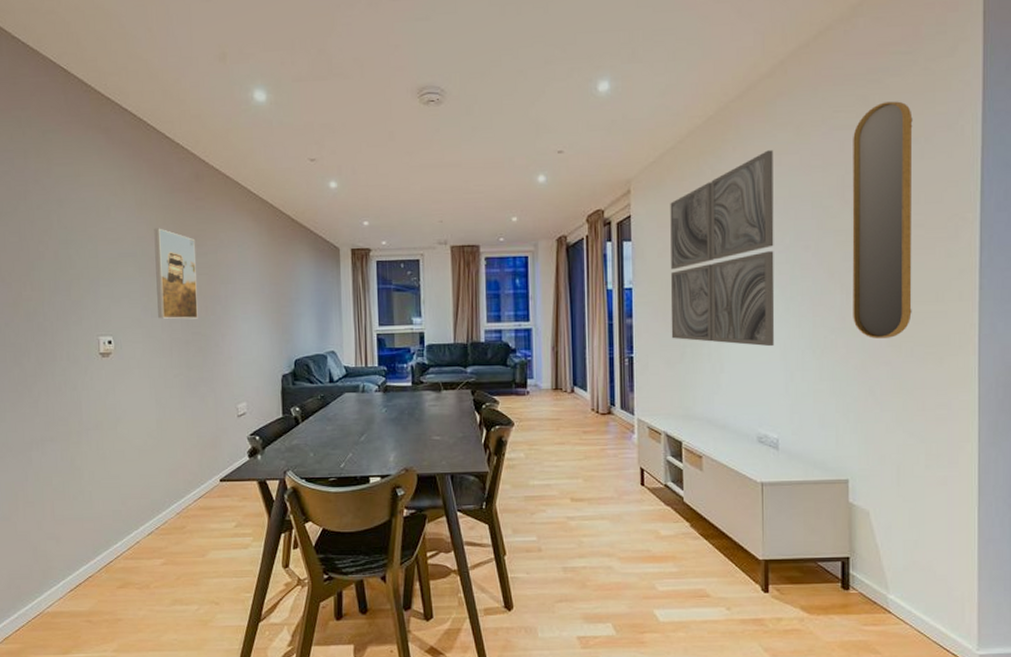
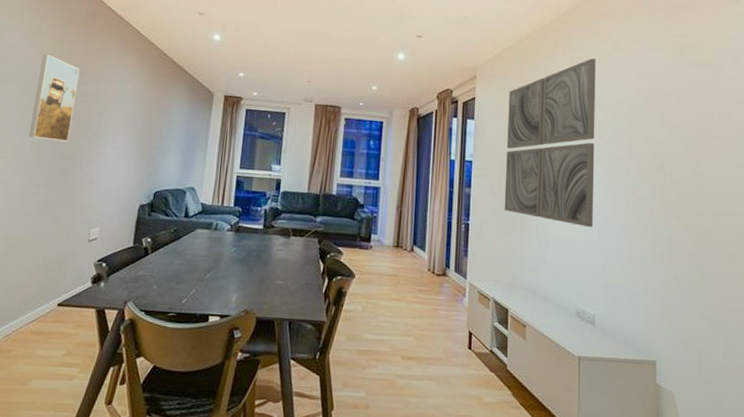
home mirror: present [852,101,913,338] -> none [659,32,709,232]

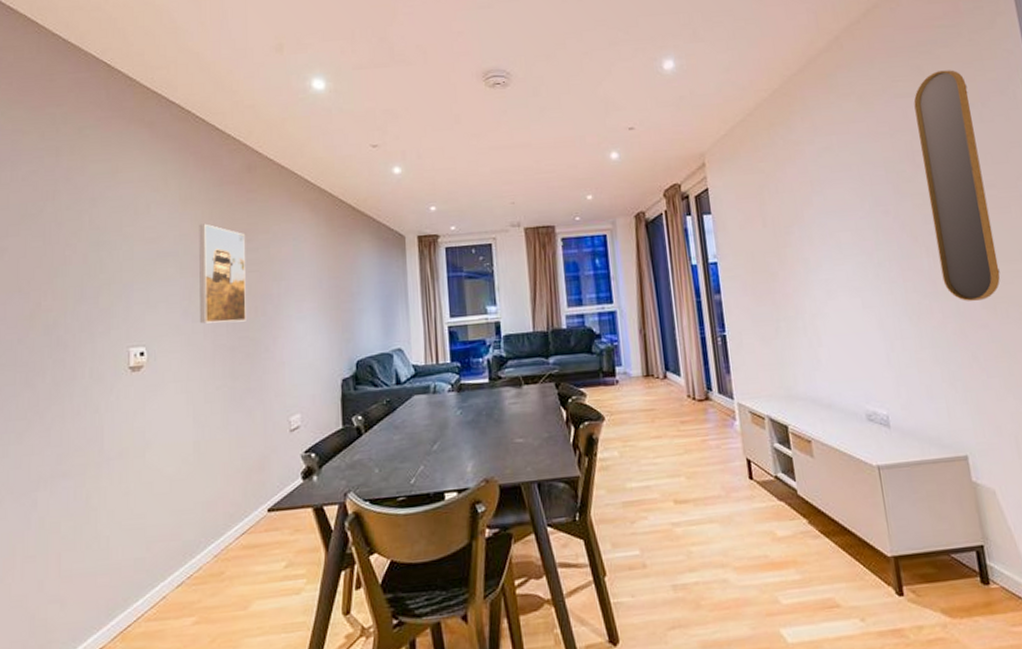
wall art: present [504,58,596,228] -> none [746,119,869,316]
home mirror: none [659,32,709,232] -> present [913,70,1000,301]

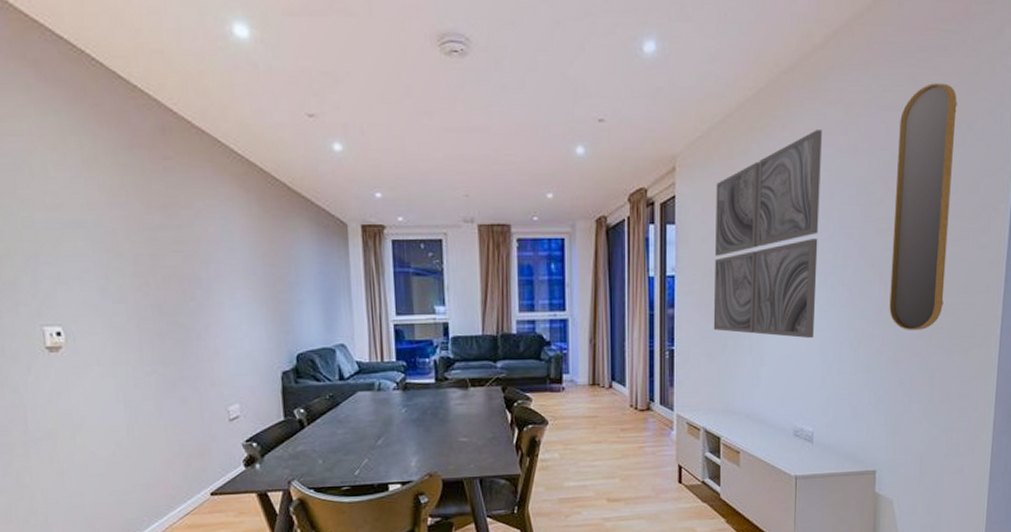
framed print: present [199,224,246,324] -> none [109,193,174,306]
wall art: none [746,119,869,316] -> present [713,130,822,339]

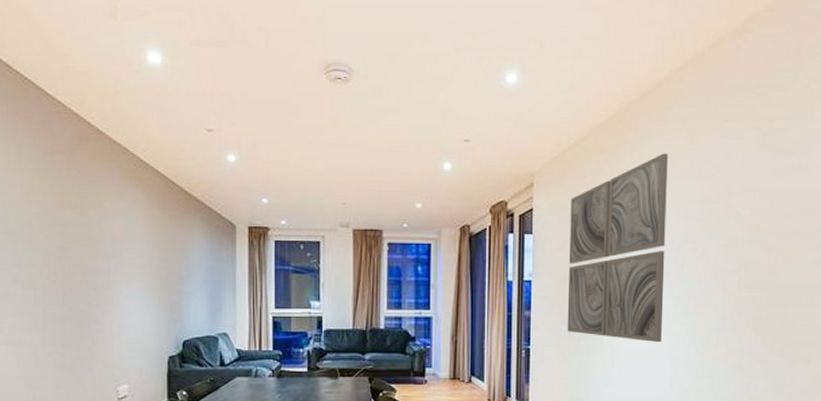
home mirror: present [889,83,957,330] -> none [733,115,793,338]

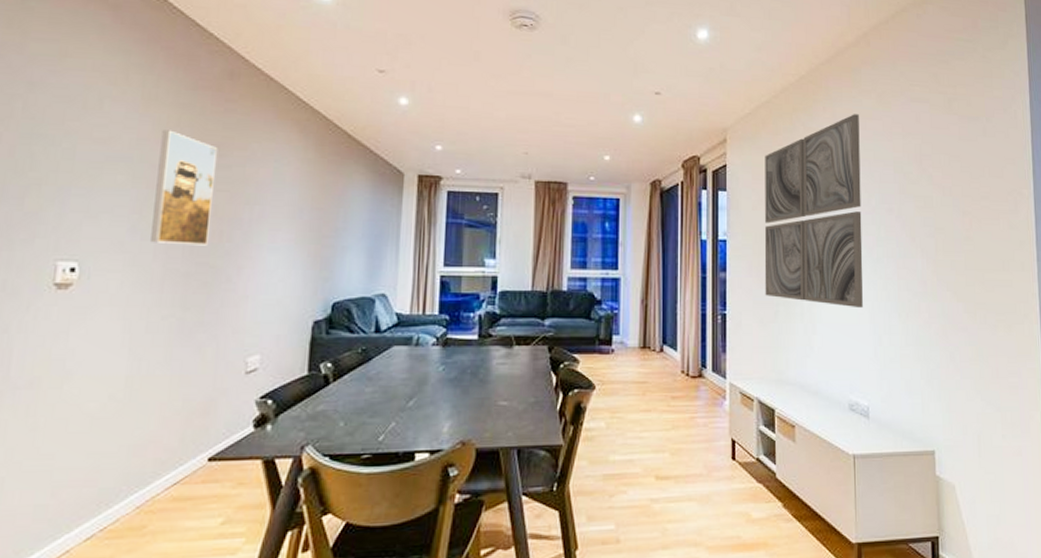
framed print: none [29,192,77,293] -> present [150,130,217,246]

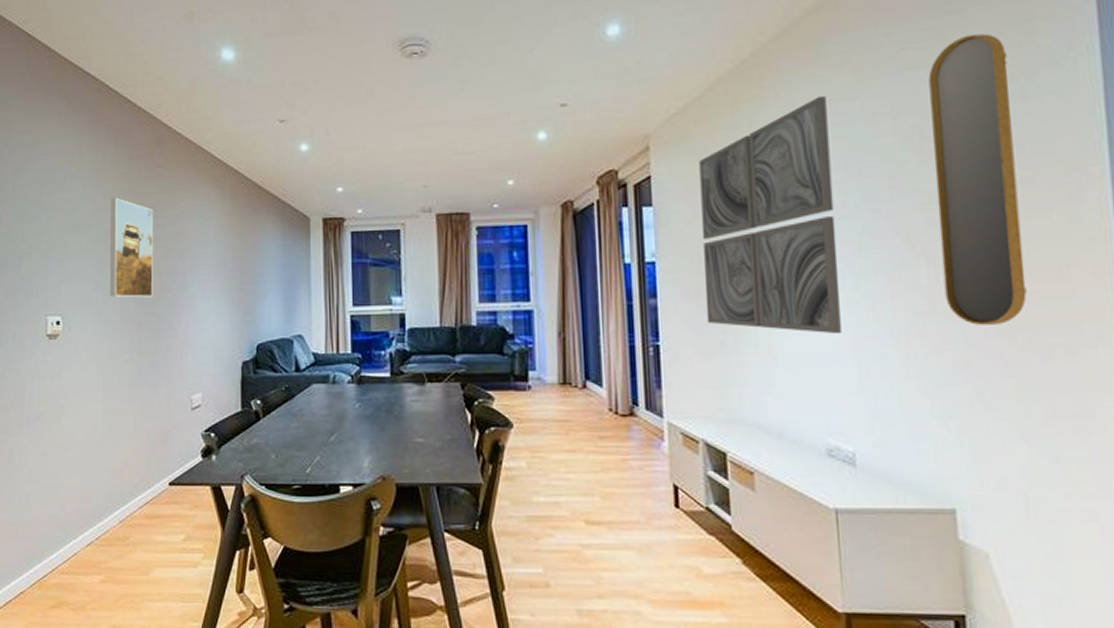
home mirror: none [927,81,983,304] -> present [928,33,1027,325]

